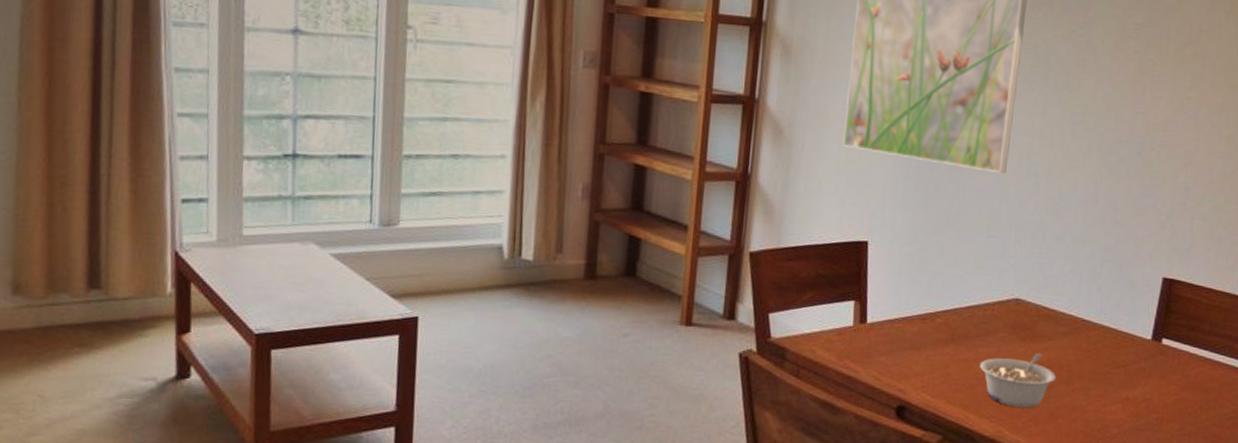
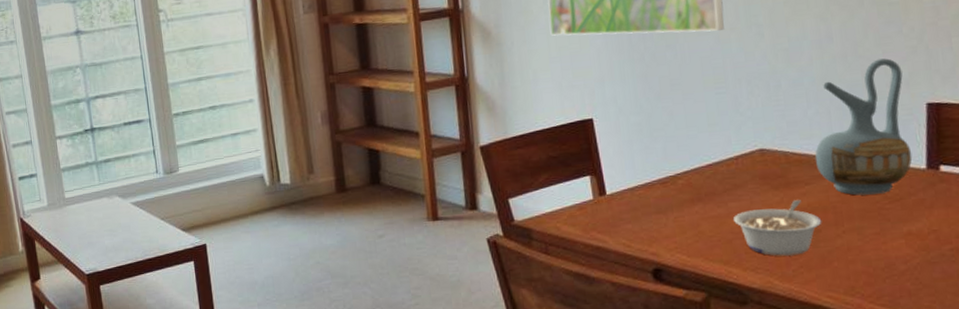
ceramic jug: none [1061,228,1149,358] -> present [814,58,913,195]

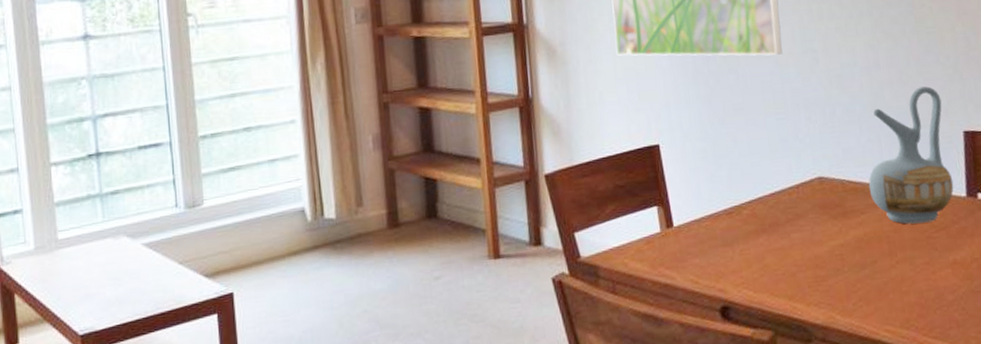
legume: present [732,200,822,256] -> none [795,230,878,289]

